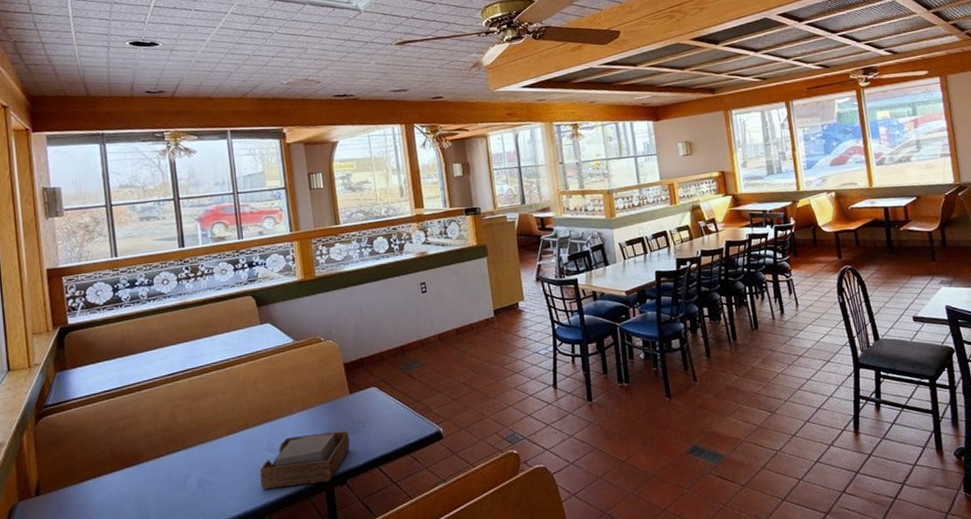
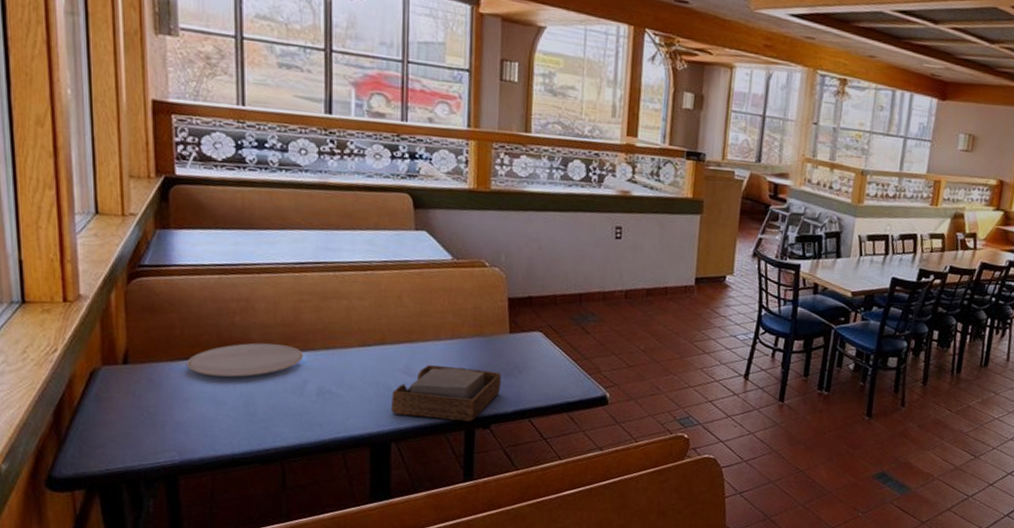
plate: none [87,447,183,491] -> present [186,343,304,377]

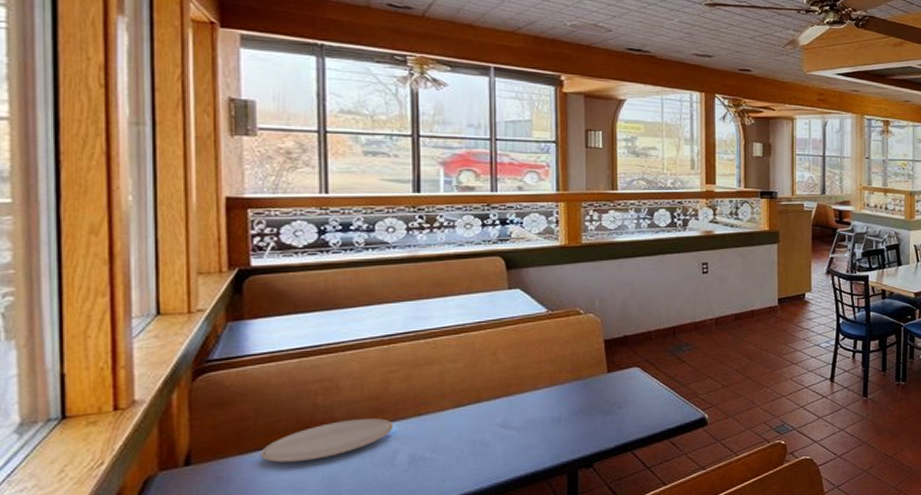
napkin holder: present [391,365,501,422] -> none [490,411,601,469]

